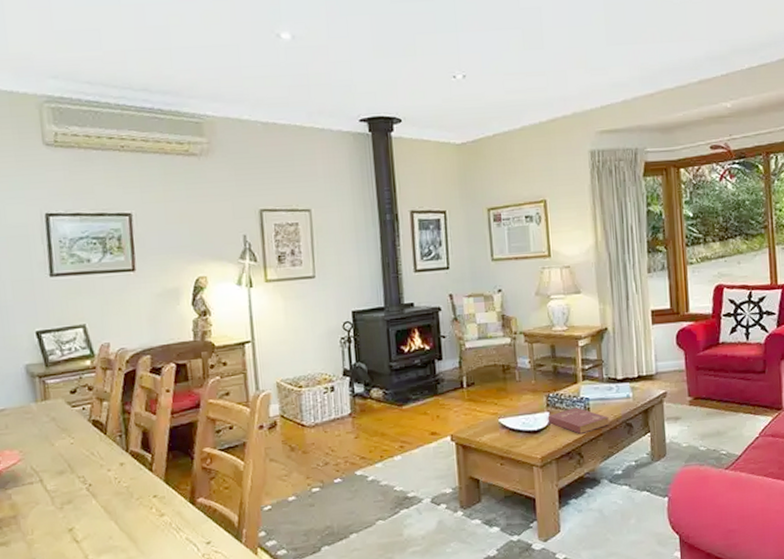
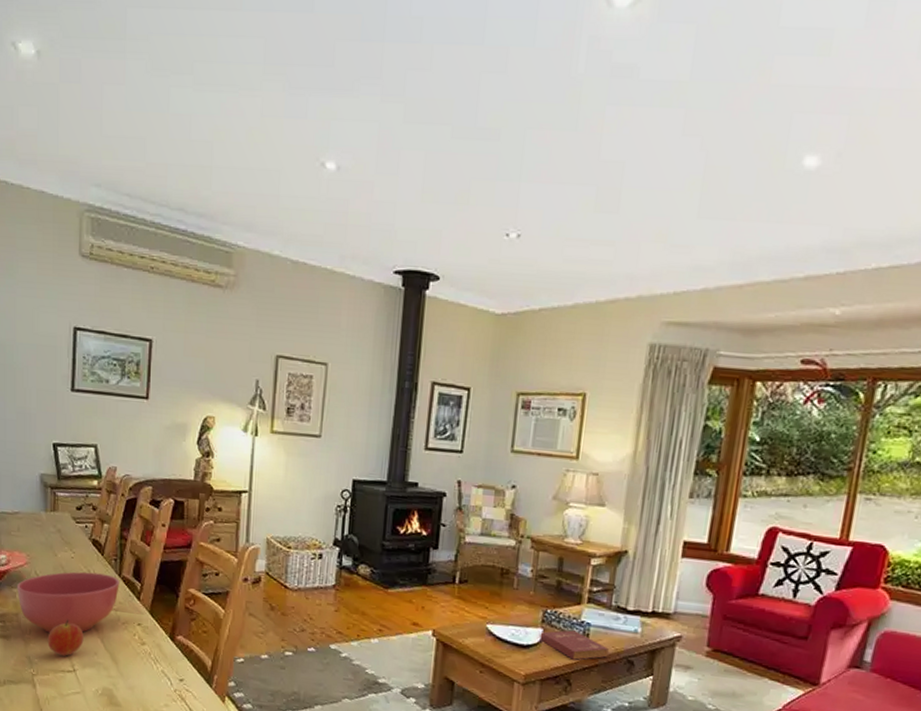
bowl: none [11,452,128,528] -> present [16,572,120,633]
fruit: none [53,508,95,549] -> present [47,619,84,656]

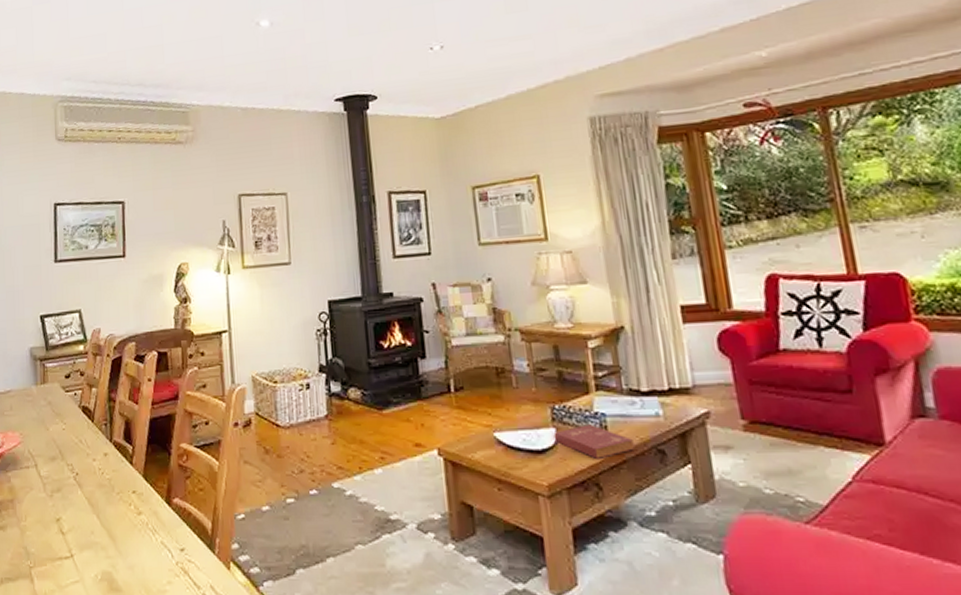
bowl: present [16,572,120,633] -> none [11,441,111,516]
fruit: present [47,619,84,656] -> none [43,498,80,540]

